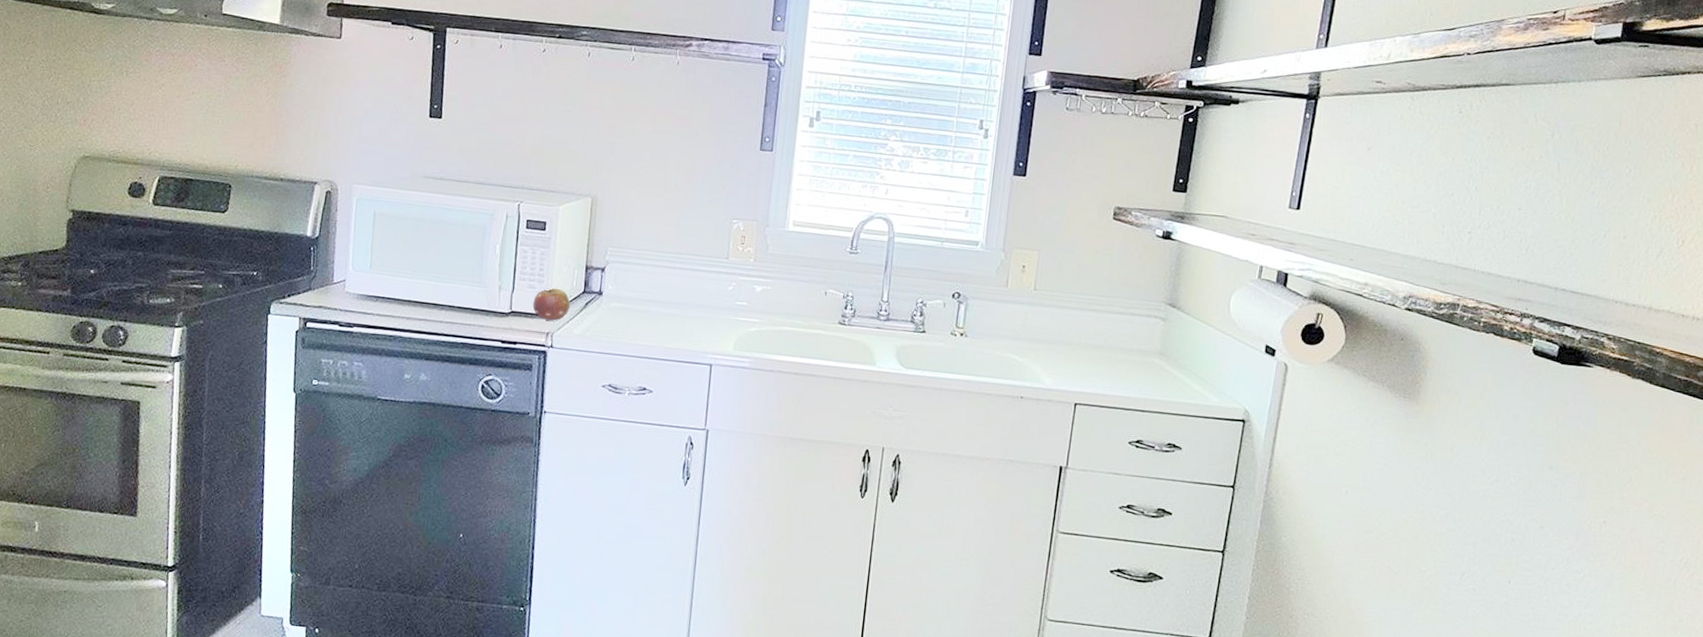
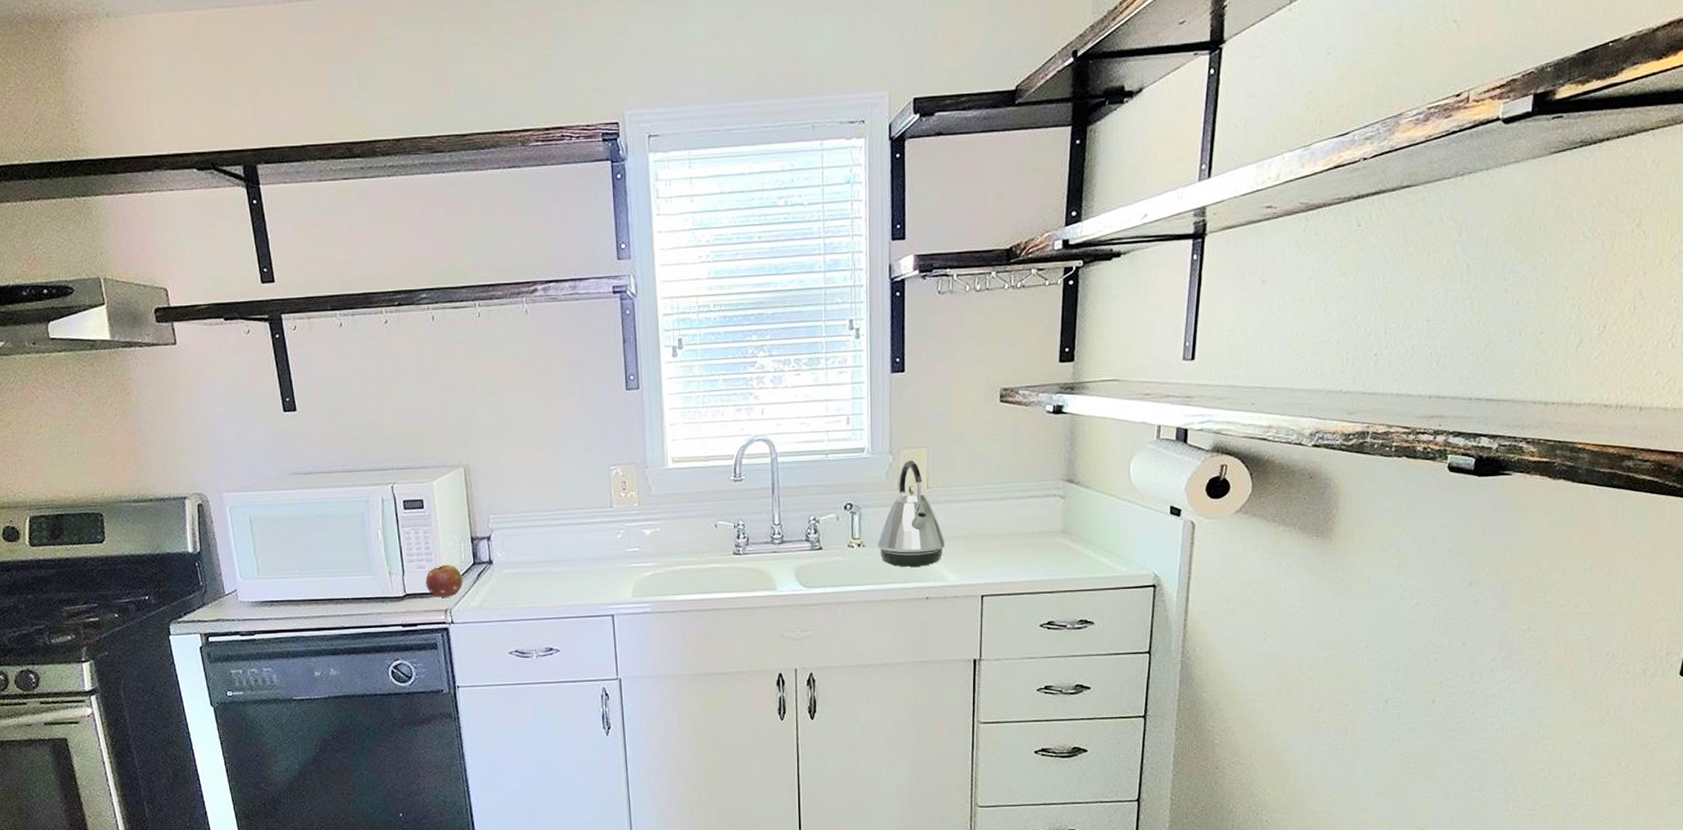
kettle: none [980,260,1046,365] -> present [878,460,946,567]

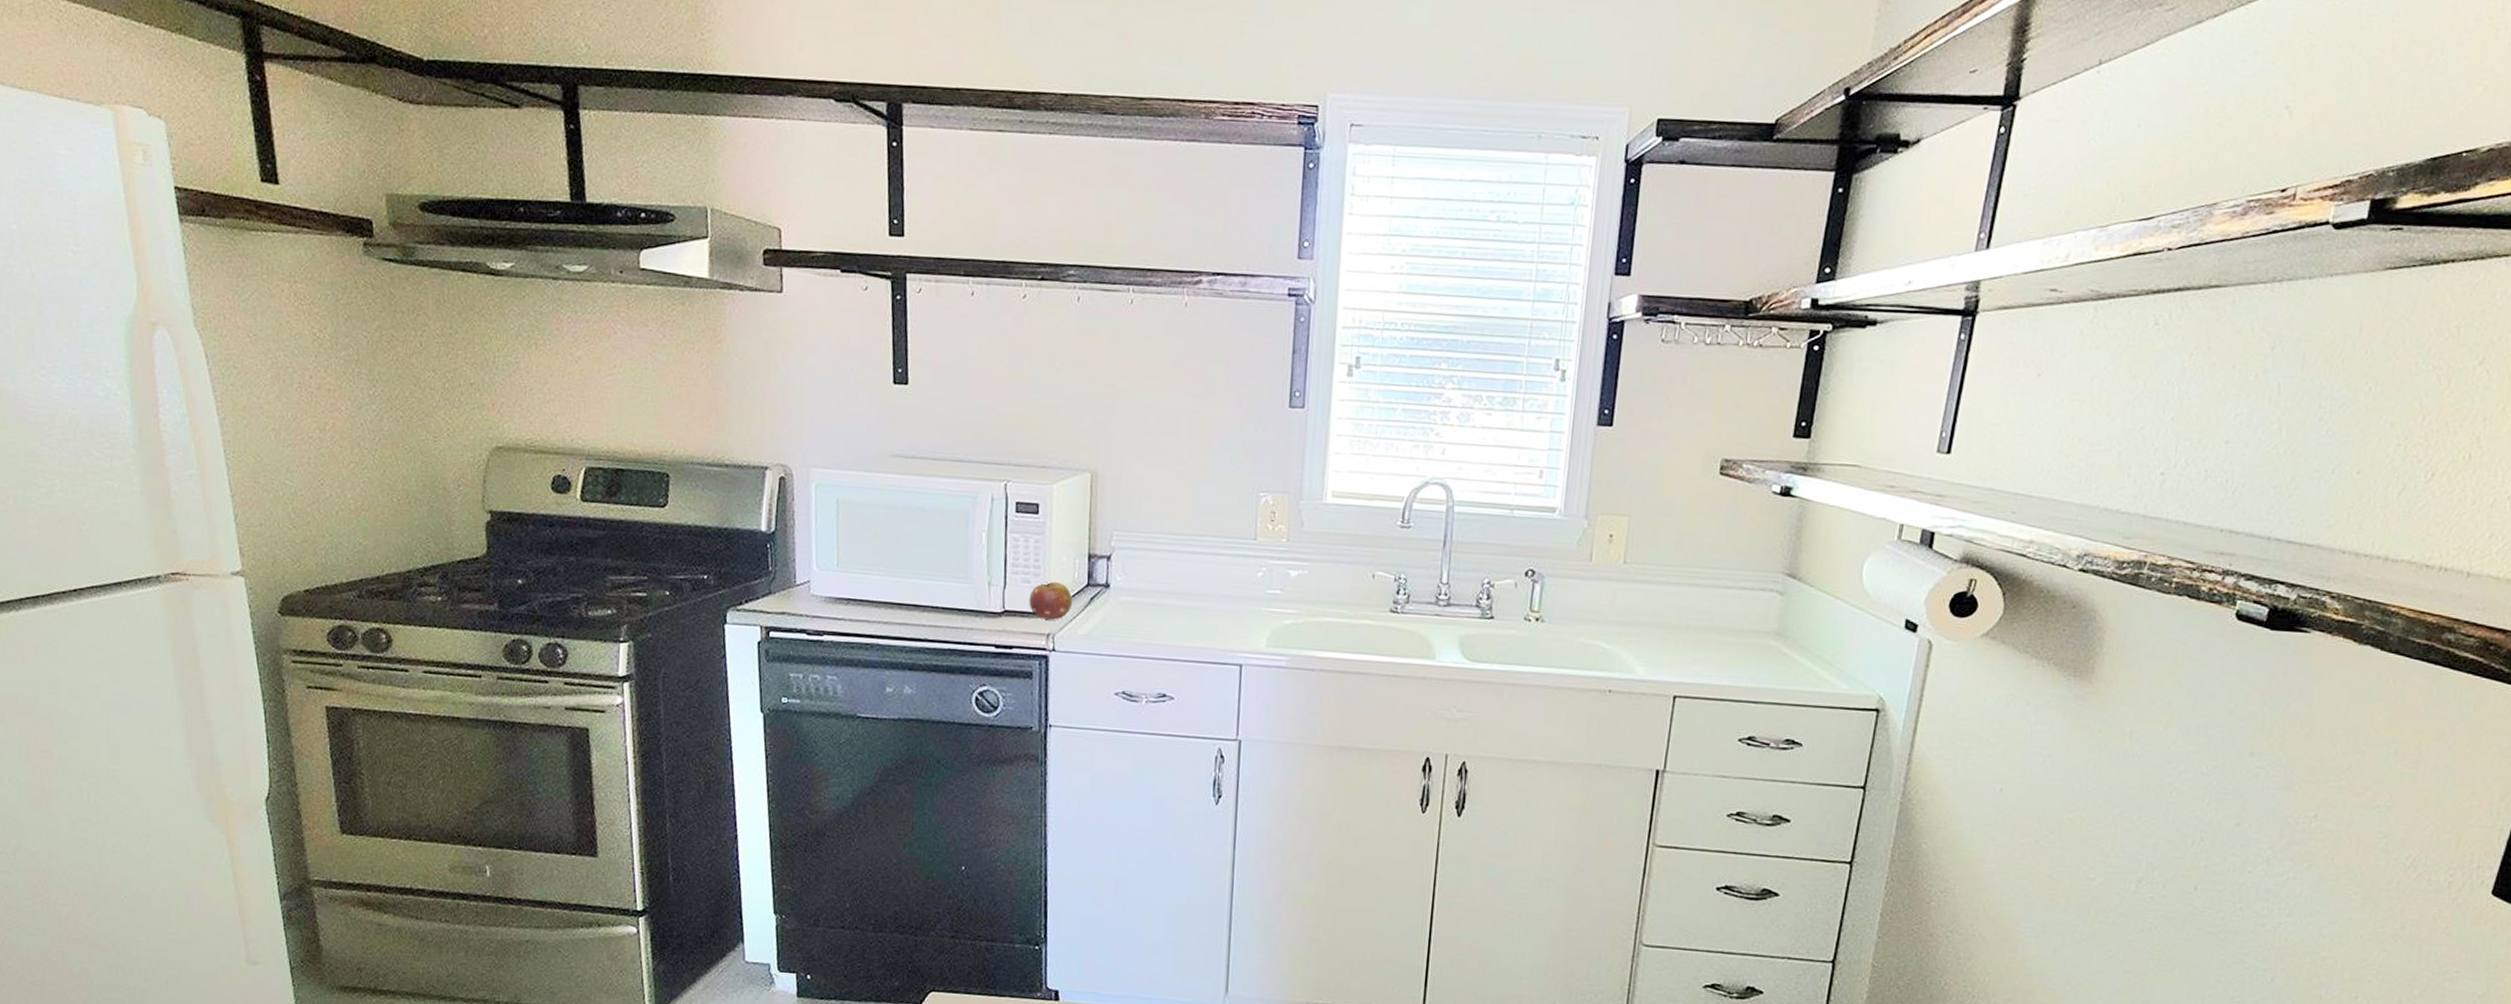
kettle: present [878,460,946,567] -> none [1559,528,1639,653]

